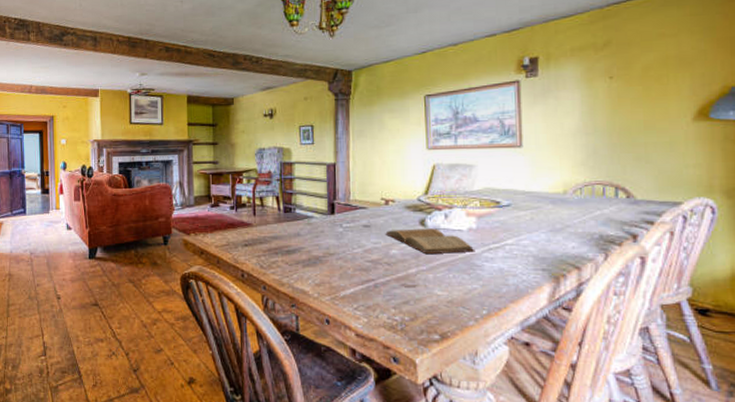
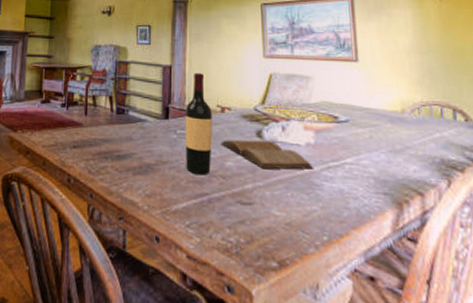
wine bottle: none [350,168,378,264] -> present [185,73,213,175]

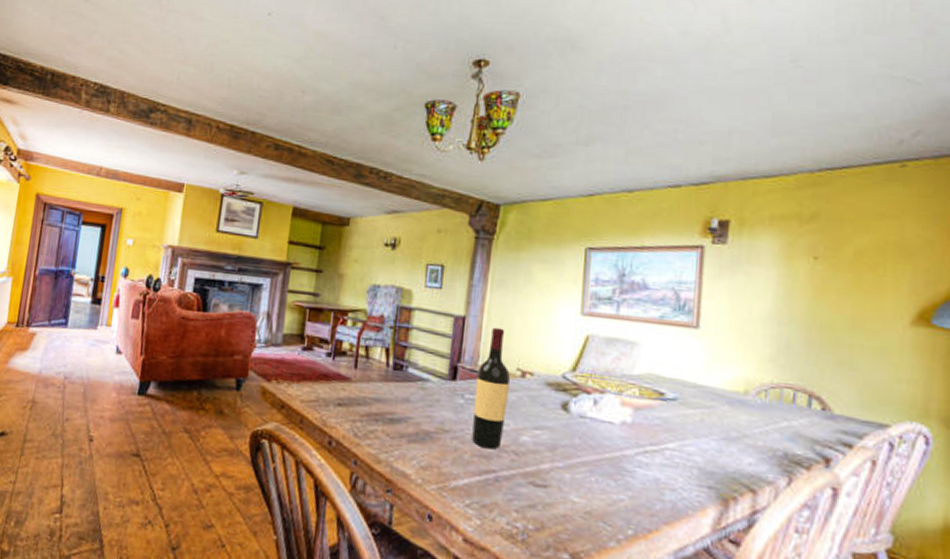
book: present [221,140,313,170] -> none [516,410,626,453]

